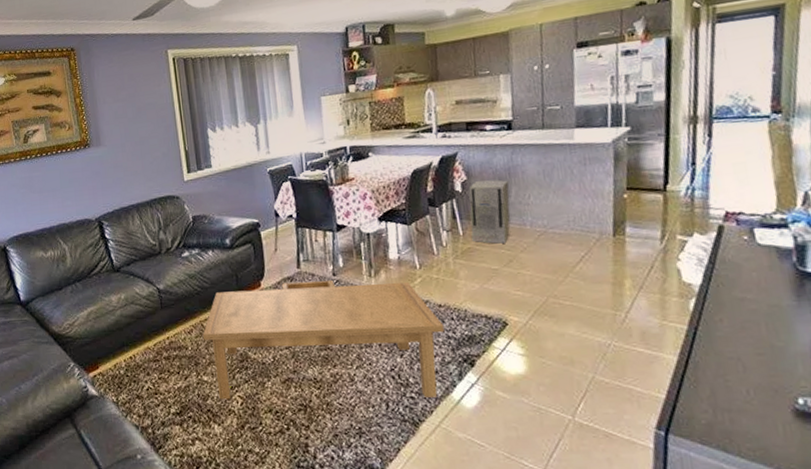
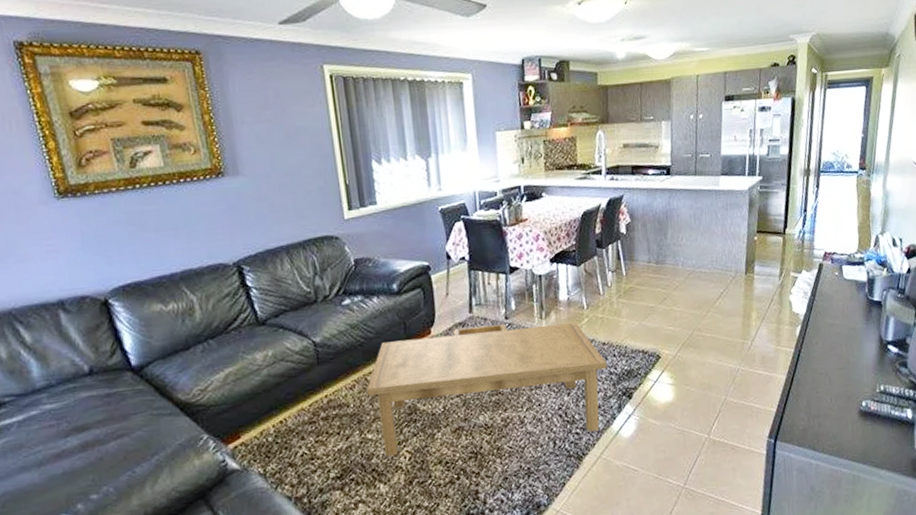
air purifier: present [468,179,511,244] -> none [632,222,666,283]

